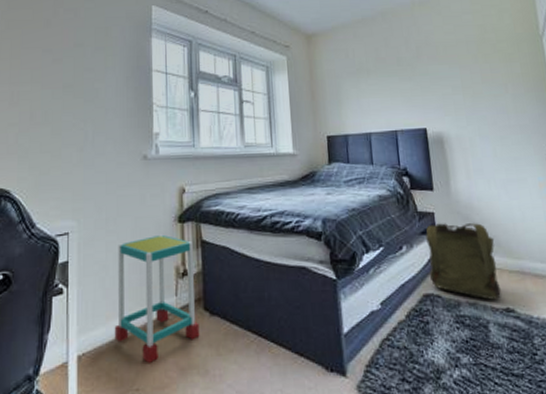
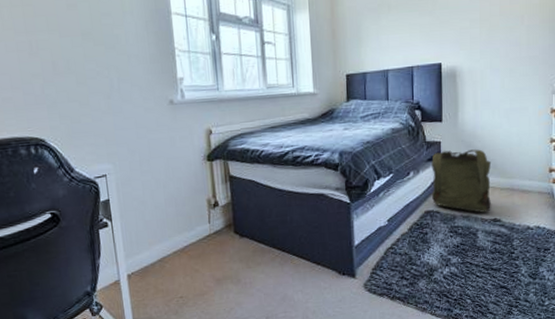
side table: present [114,234,200,363] -> none [153,172,232,277]

